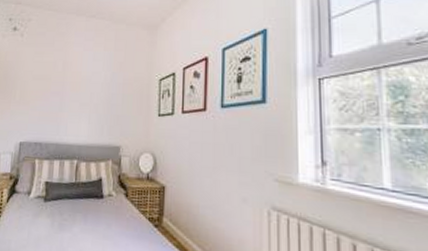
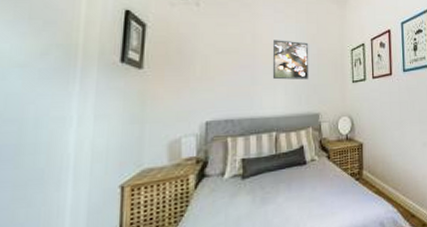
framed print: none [78,68,115,109] -> present [272,40,309,80]

